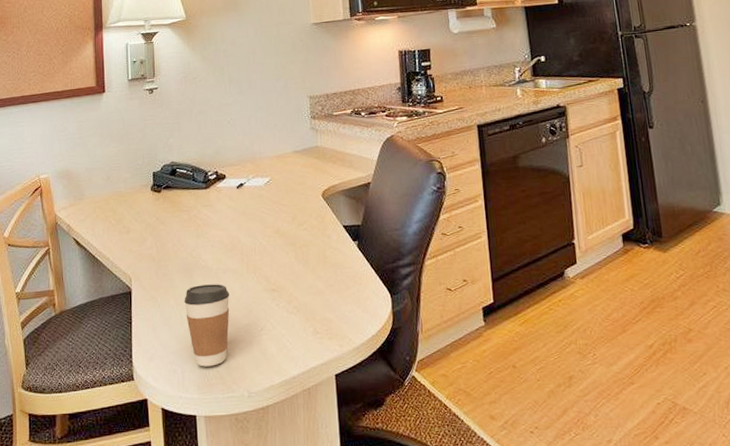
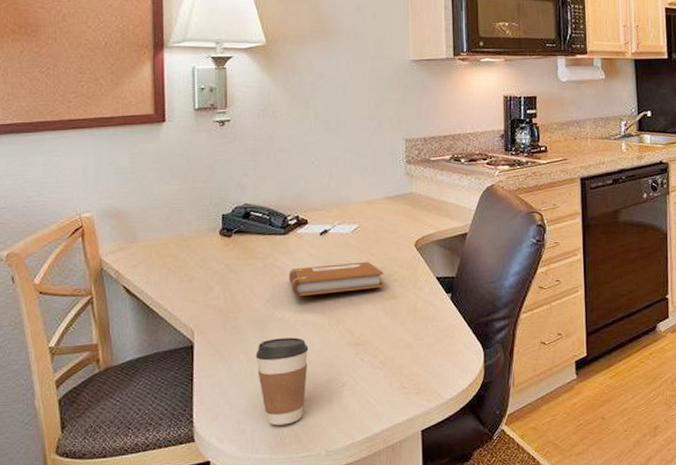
notebook: none [210,212,296,245] -> present [288,261,384,296]

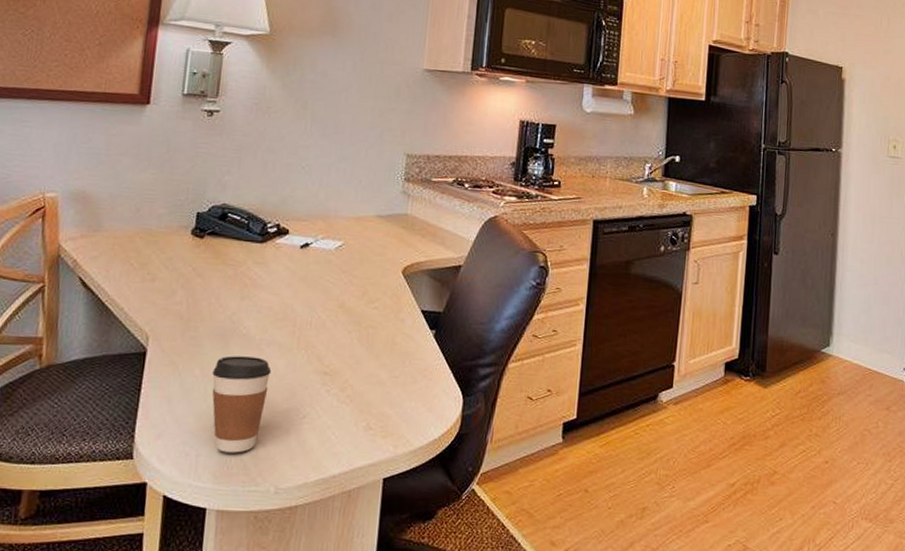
notebook: present [288,261,384,296] -> none [260,281,365,315]

